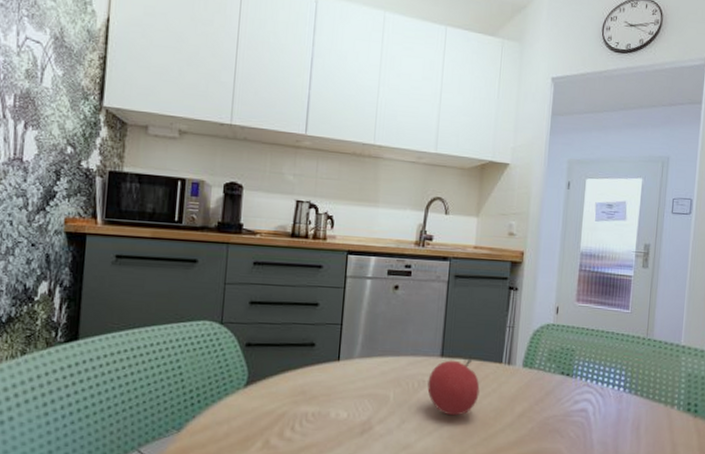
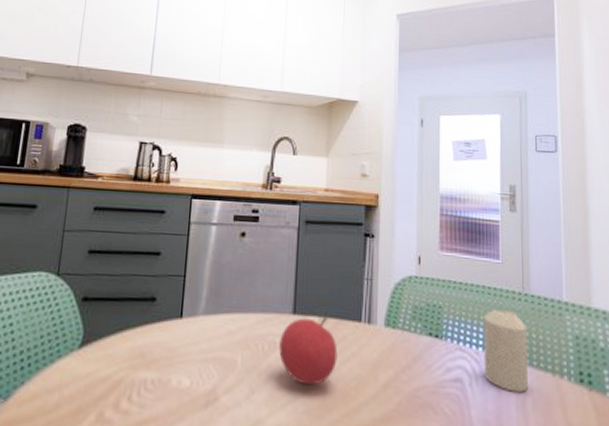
candle: none [606,352,647,420] -> present [483,310,528,392]

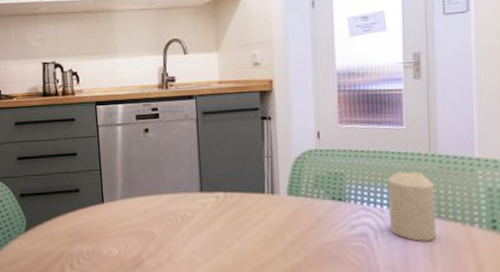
fruit: present [279,316,338,386] -> none [191,191,245,248]

